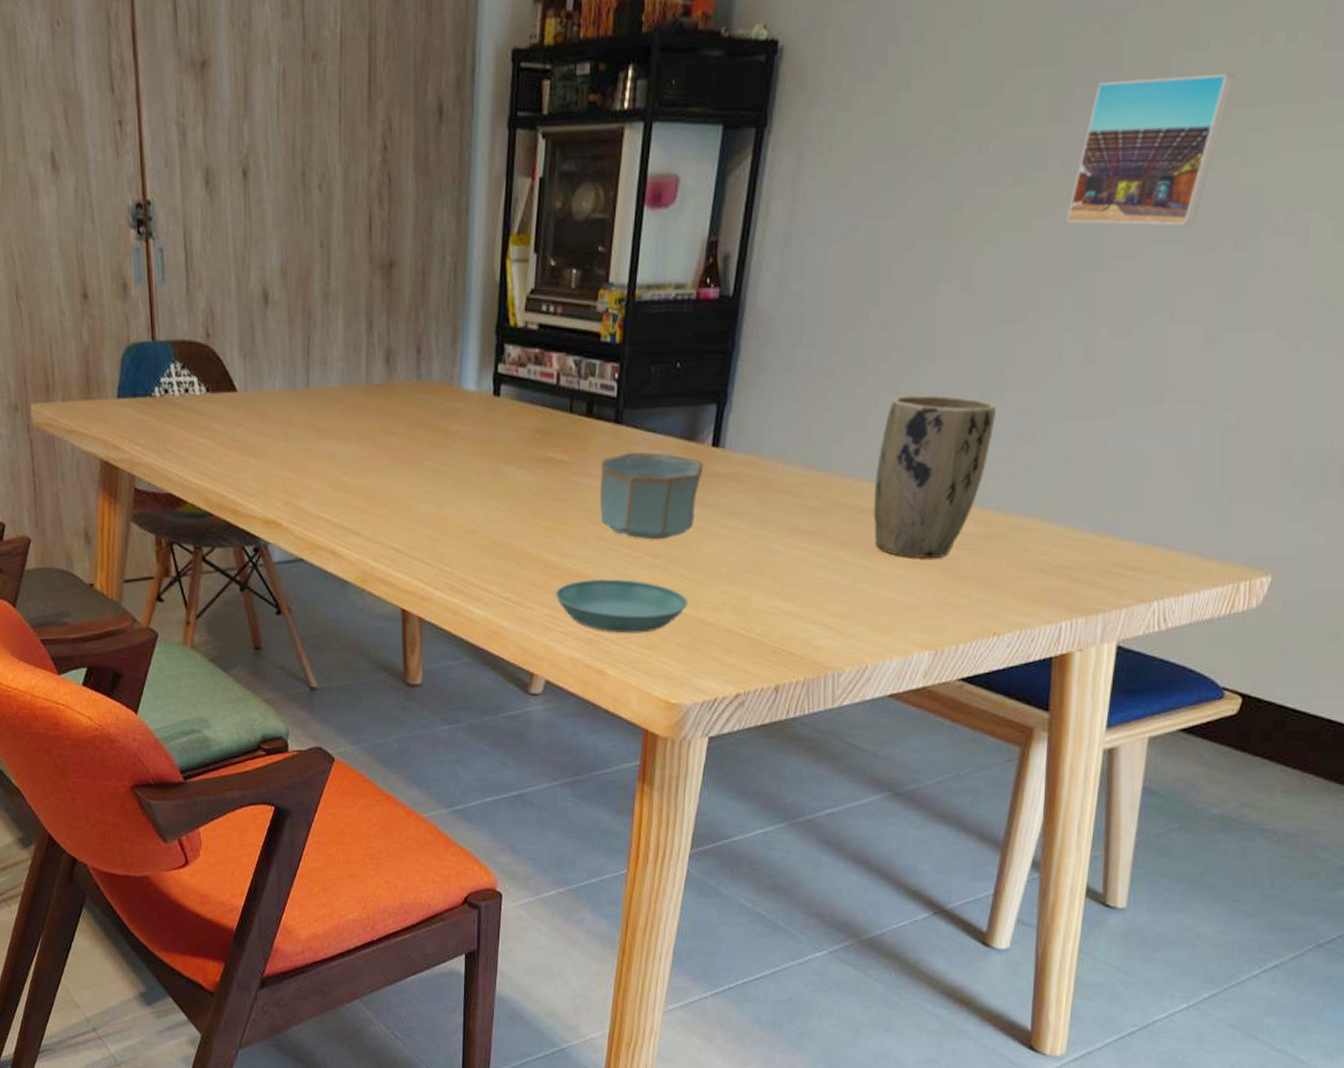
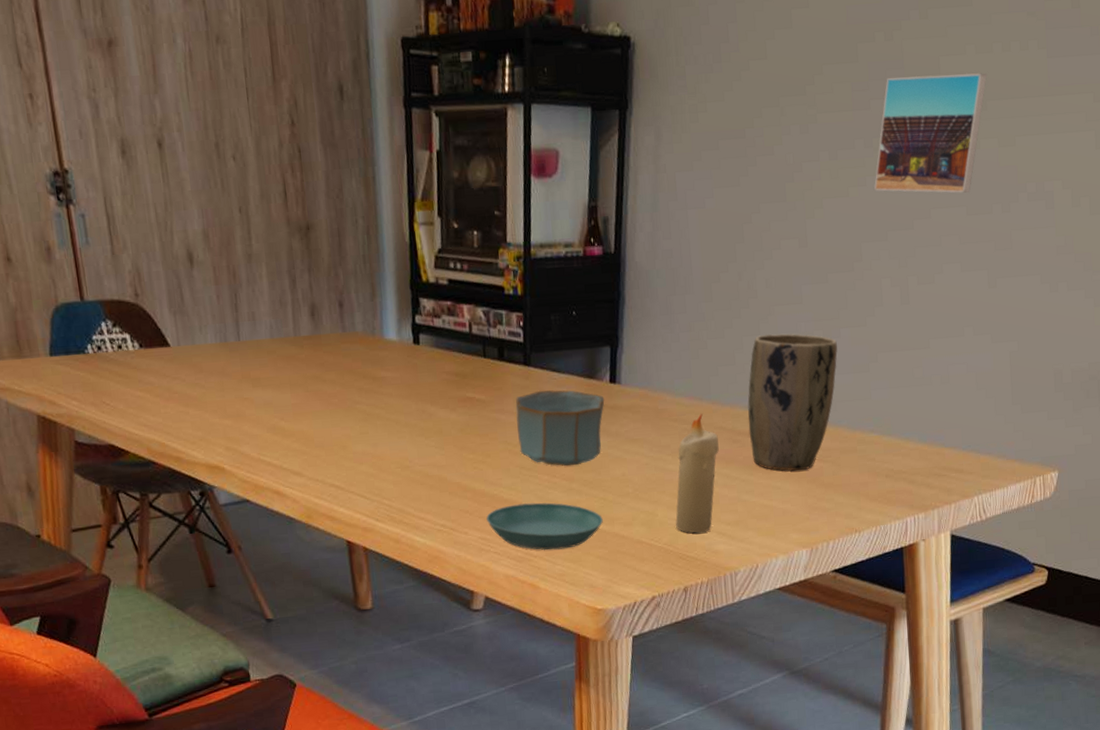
candle: none [773,486,835,625] -> present [675,413,719,533]

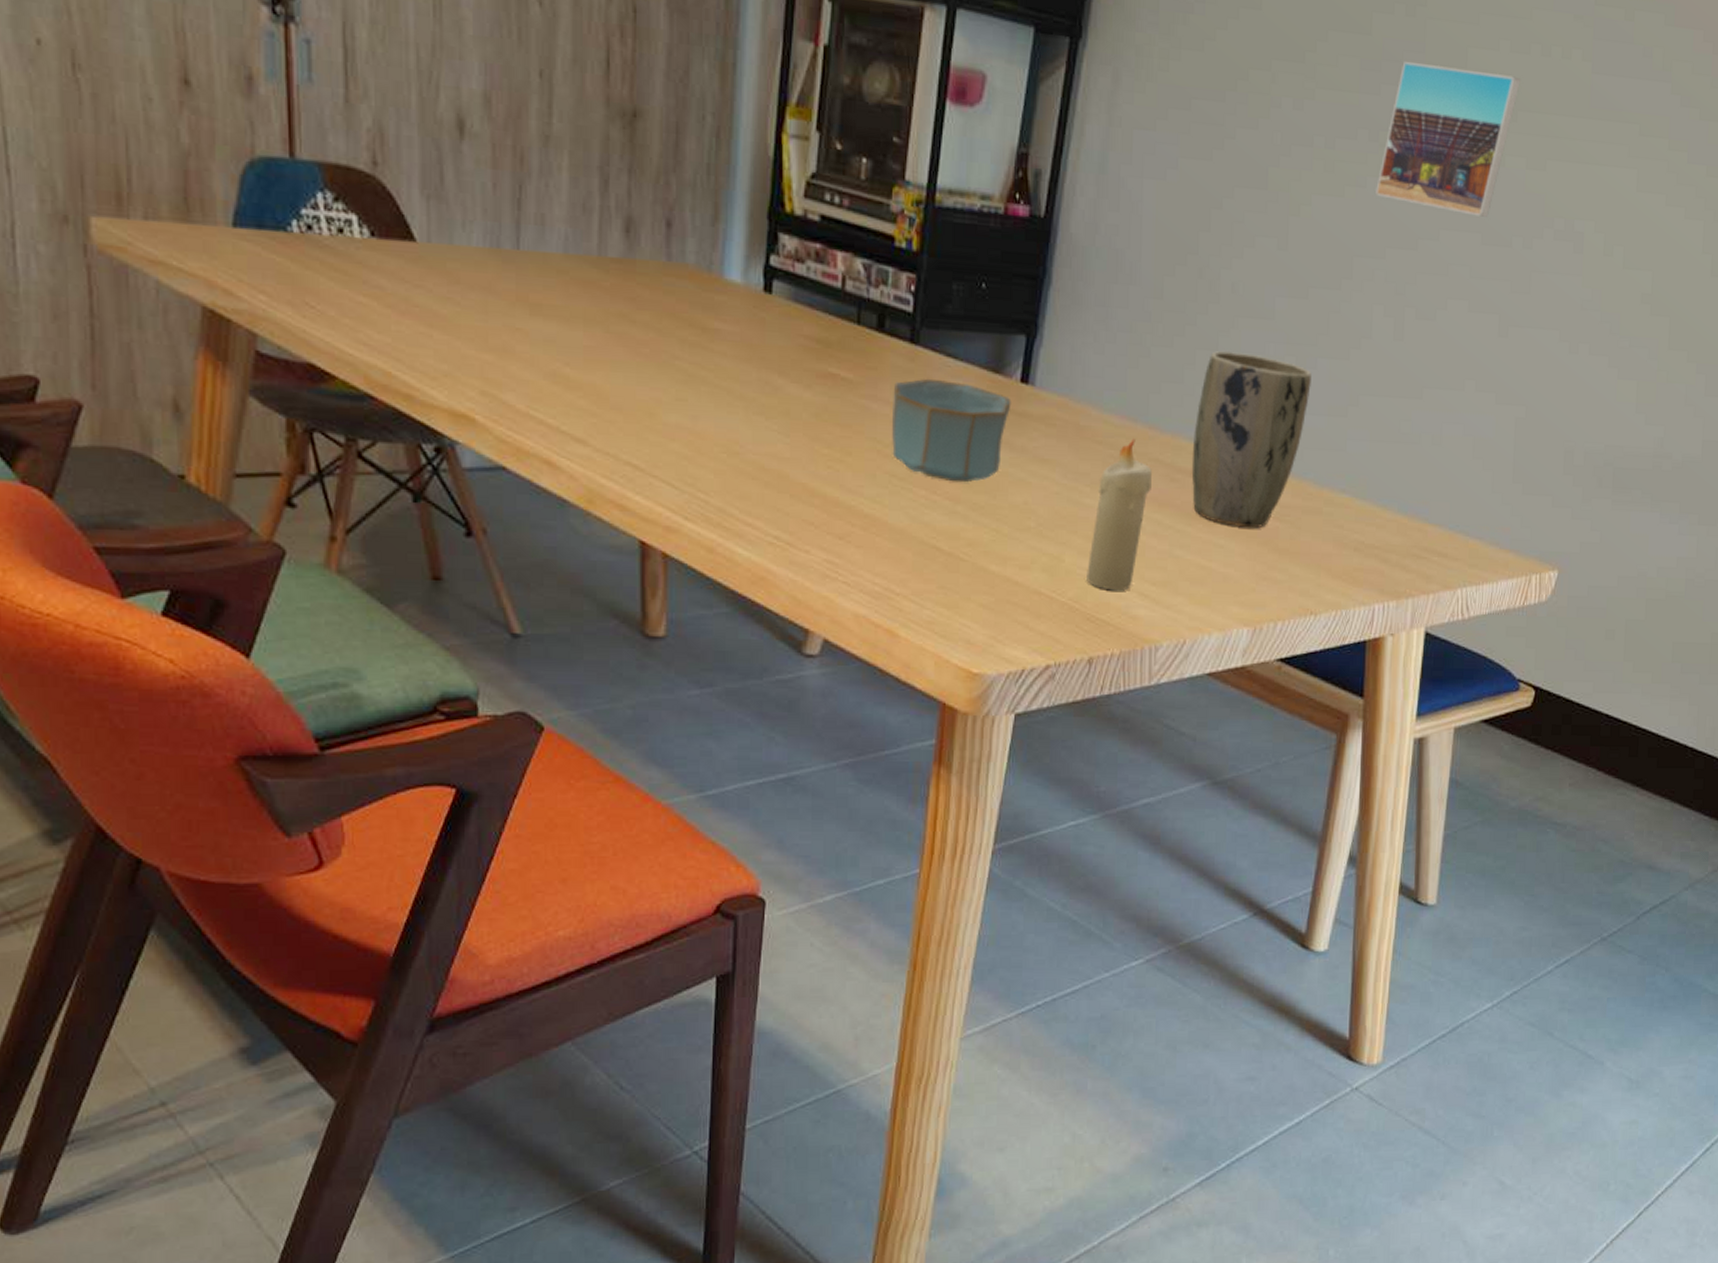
saucer: present [486,502,603,551] -> none [837,521,992,589]

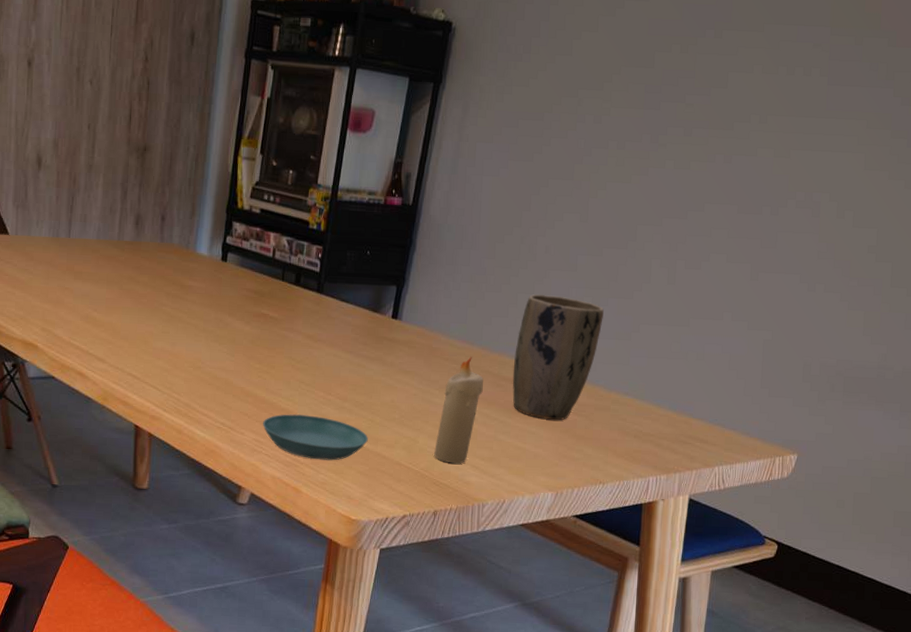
saucer: none [837,521,992,589] -> present [263,413,368,461]
bowl: present [892,378,1012,483] -> none [302,316,385,387]
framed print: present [1374,60,1520,217] -> none [654,84,770,193]

